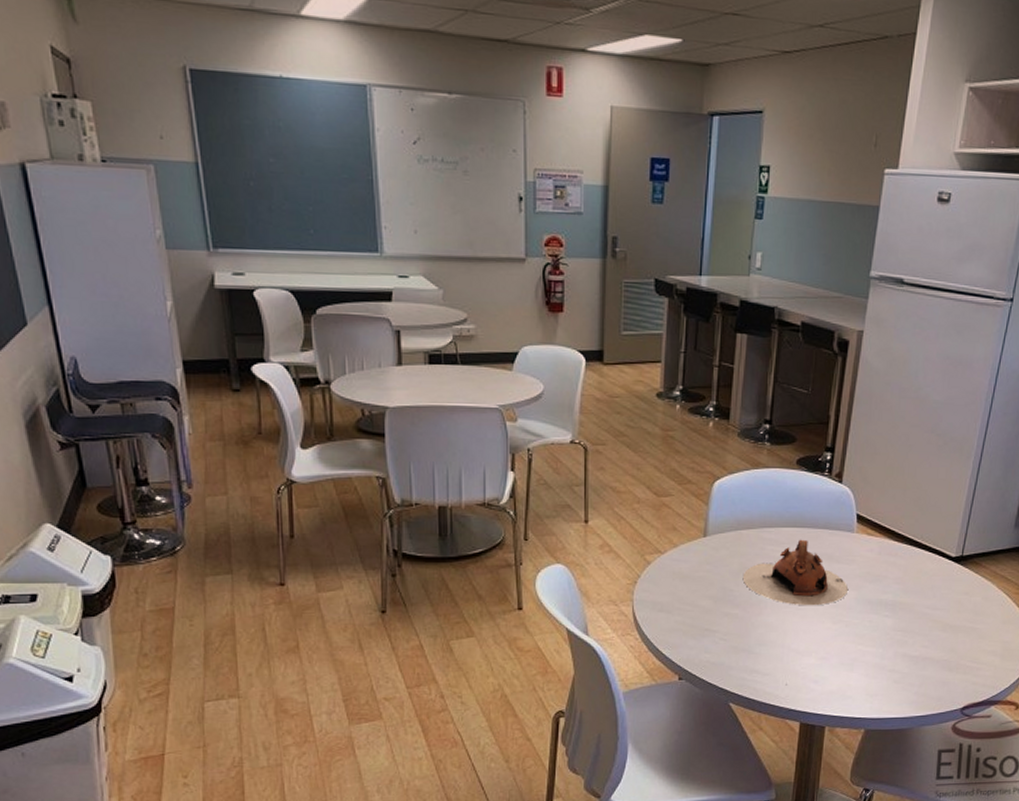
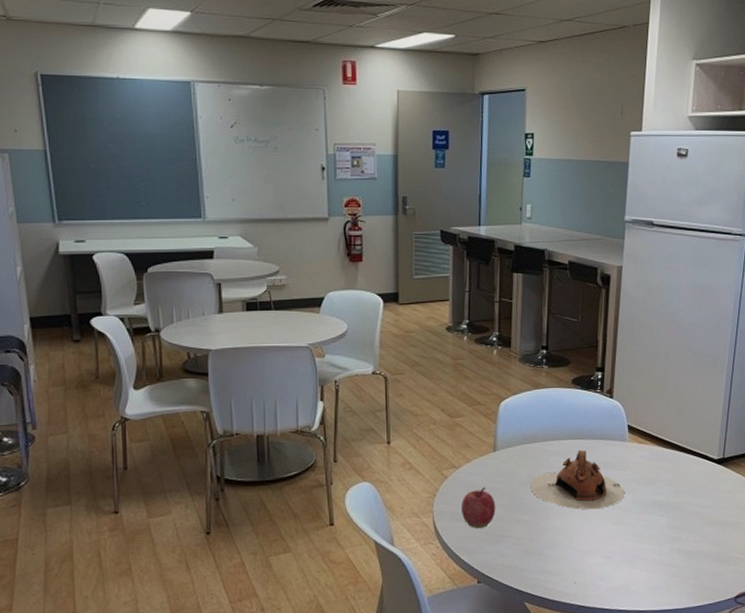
apple: none [664,576,703,620] -> present [460,487,496,528]

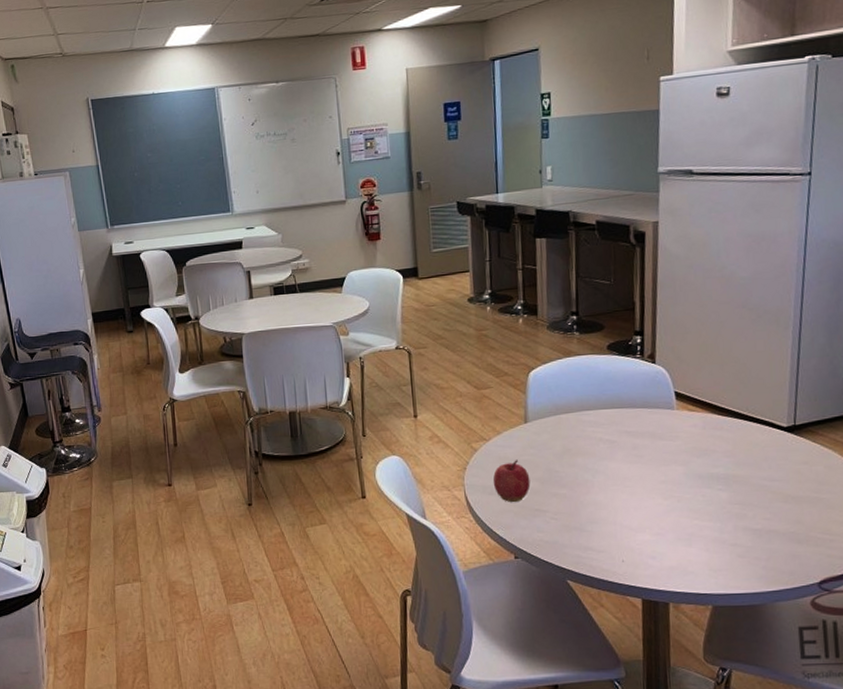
teapot: present [530,449,624,510] -> none [566,419,675,483]

